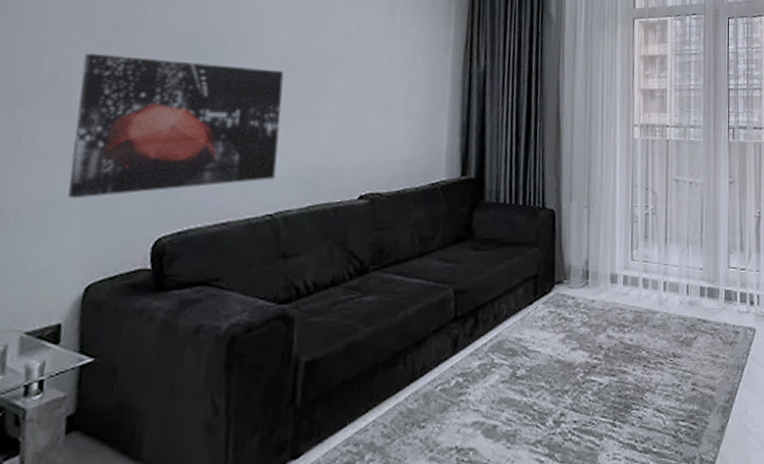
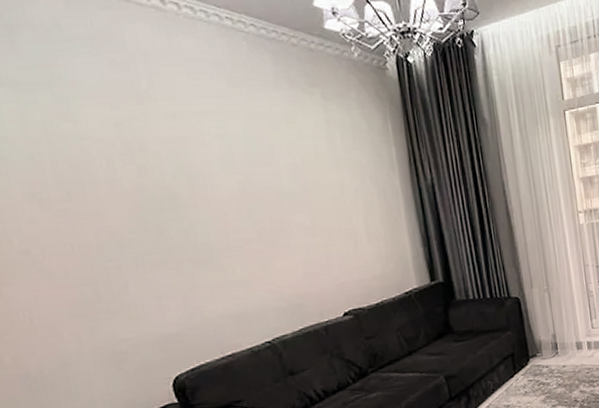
wall art: present [68,54,284,199] -> none [48,213,264,357]

